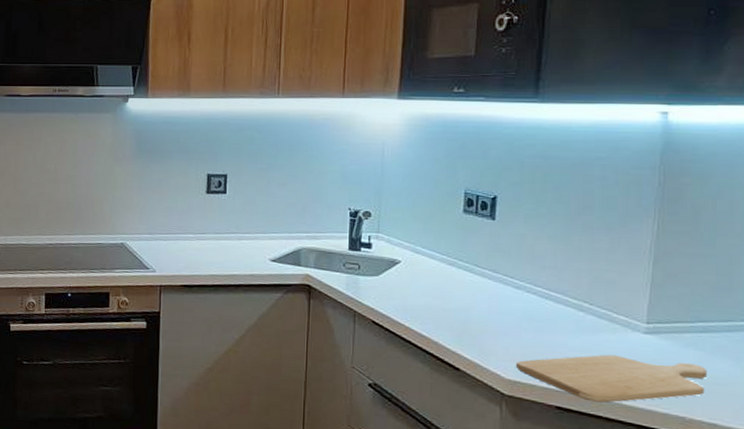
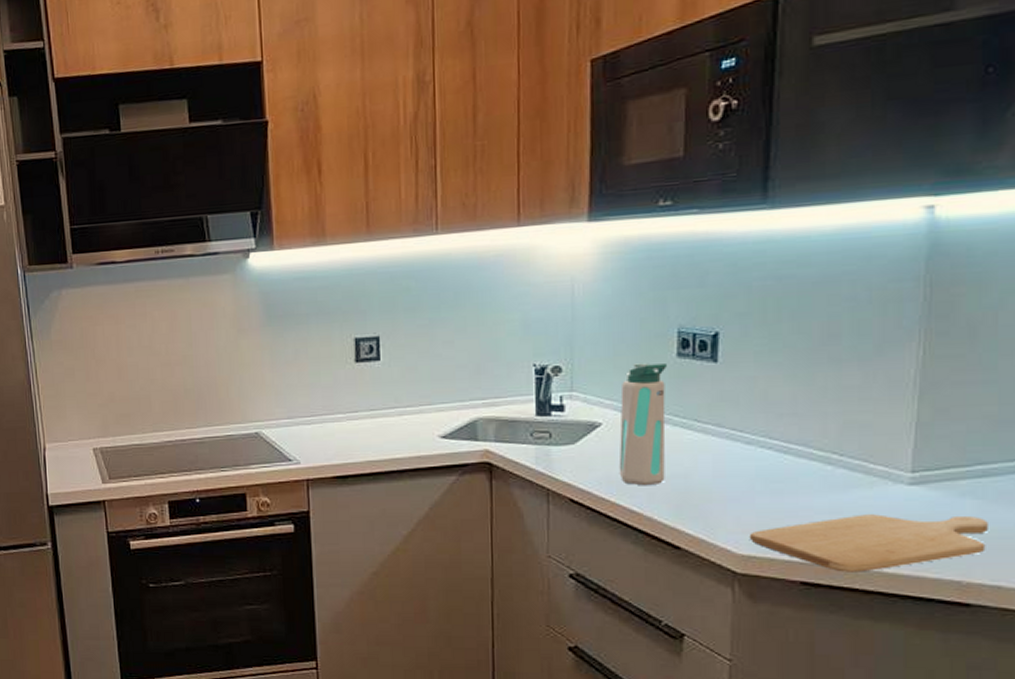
water bottle: none [413,215,456,316] -> present [618,363,668,486]

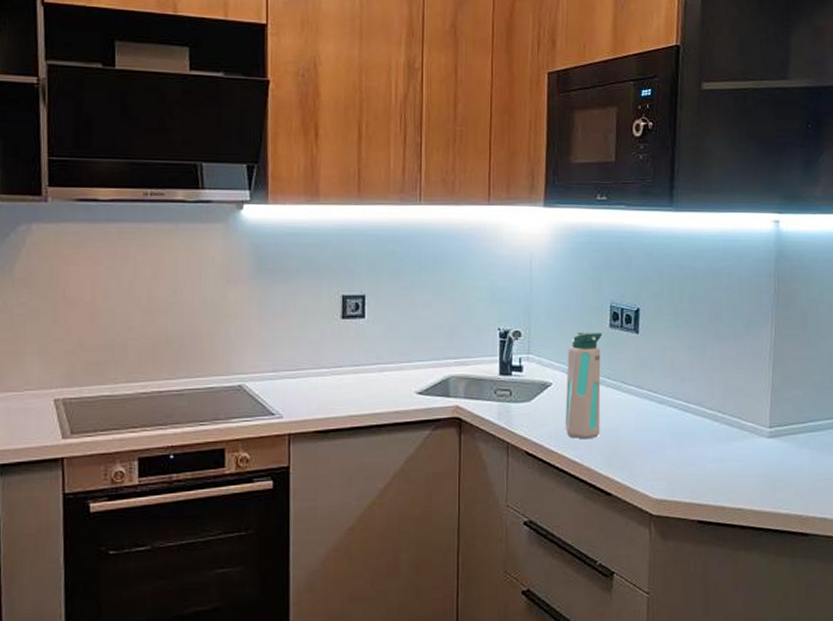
chopping board: present [749,514,990,572] -> none [661,462,818,511]

